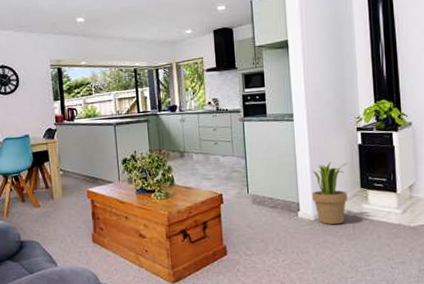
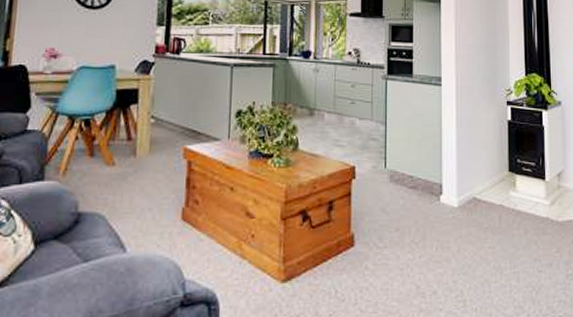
potted plant: present [312,162,348,225] -> none [457,138,497,215]

